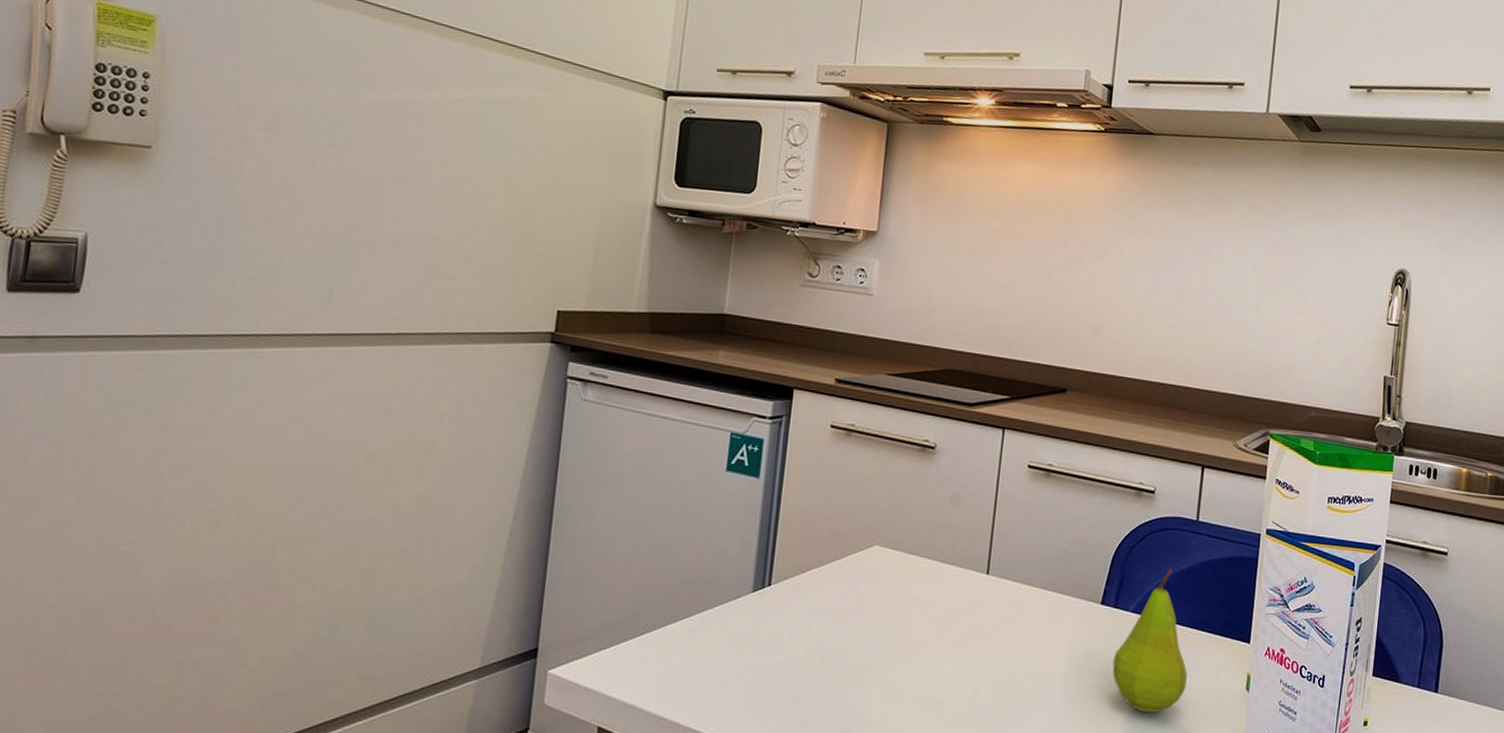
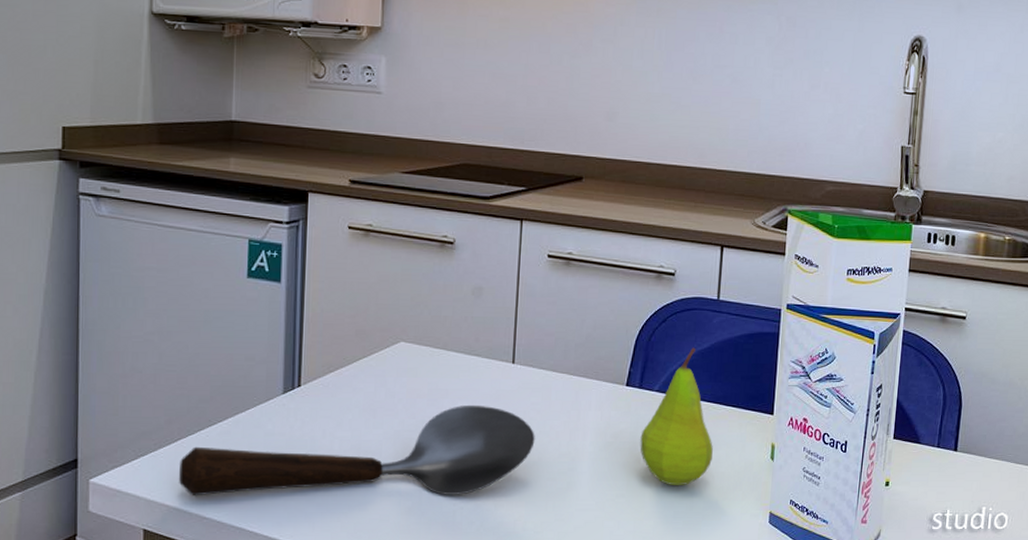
spoon: none [639,614,1006,710] -> present [179,404,535,497]

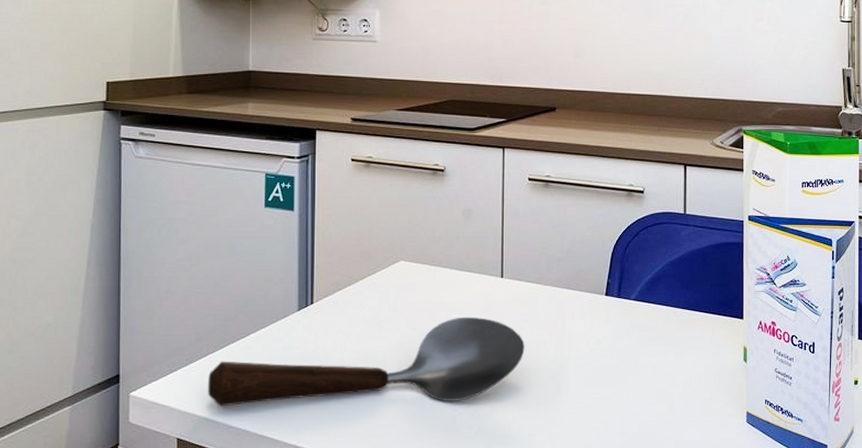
fruit: present [640,347,713,486] -> none [621,258,689,389]

